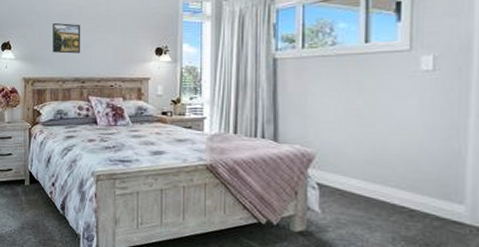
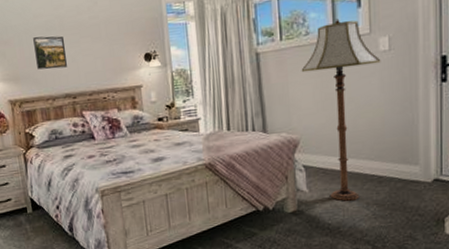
floor lamp: none [323,31,422,232] -> present [301,18,381,201]

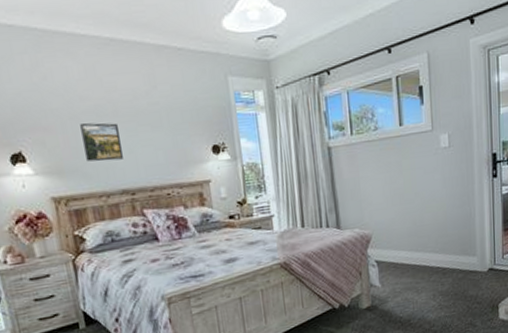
floor lamp: present [301,18,381,201] -> none [371,114,443,294]

